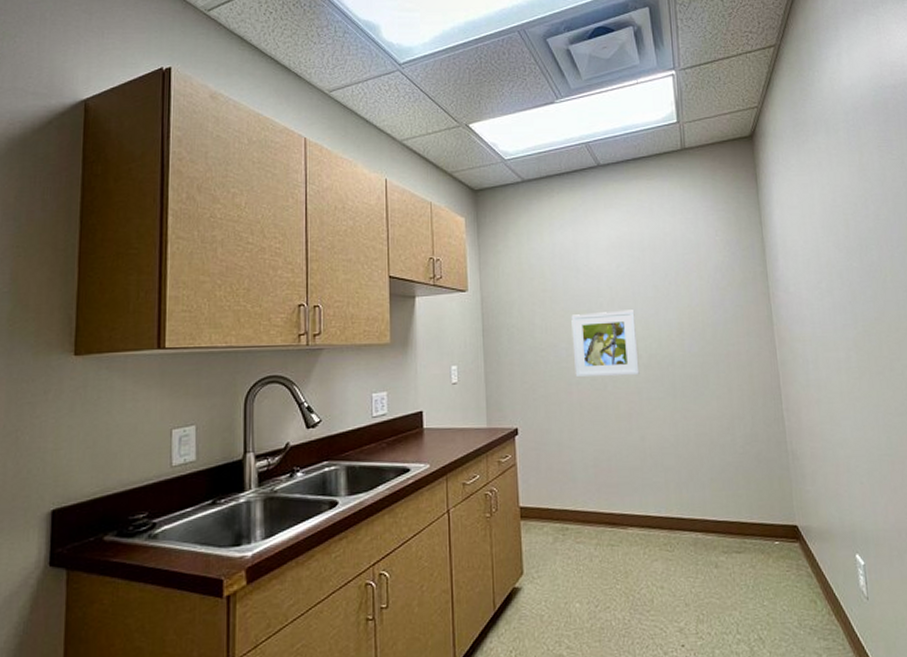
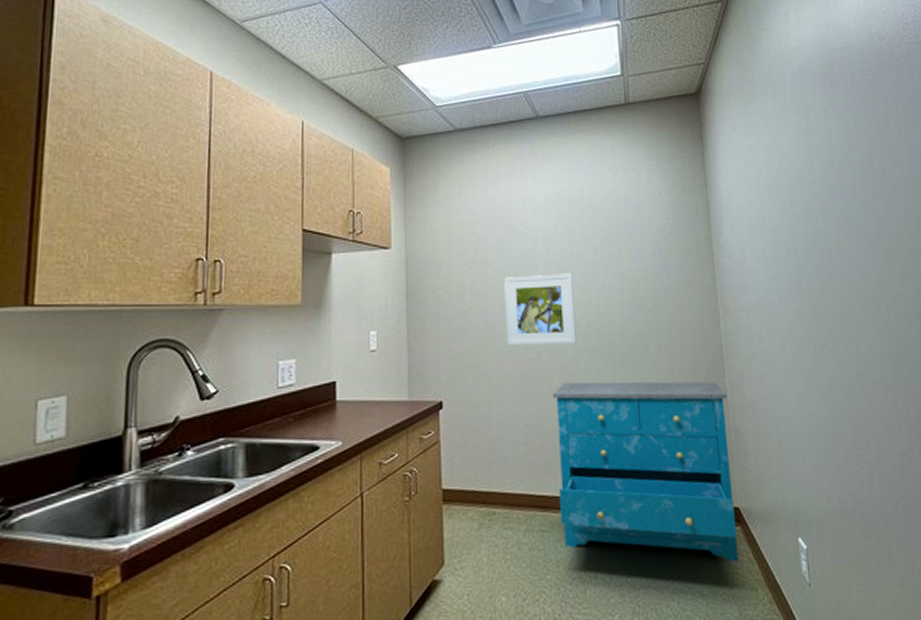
dresser: none [618,408,798,576] -> present [552,381,739,563]

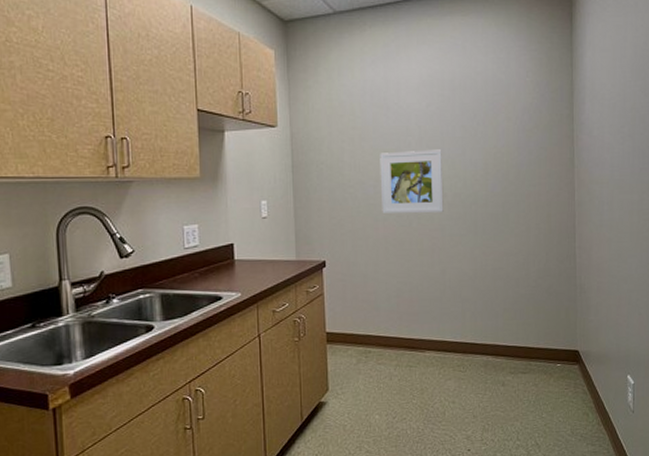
dresser: present [552,381,739,563] -> none [421,245,577,393]

